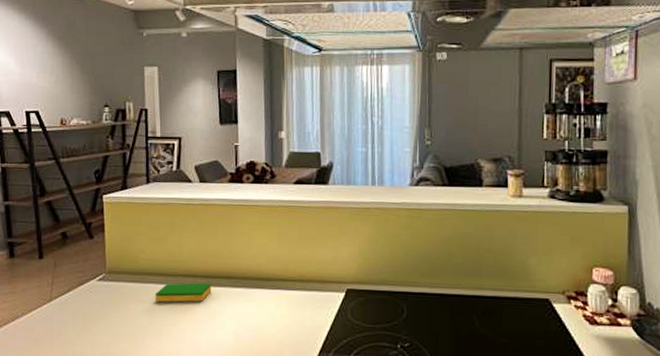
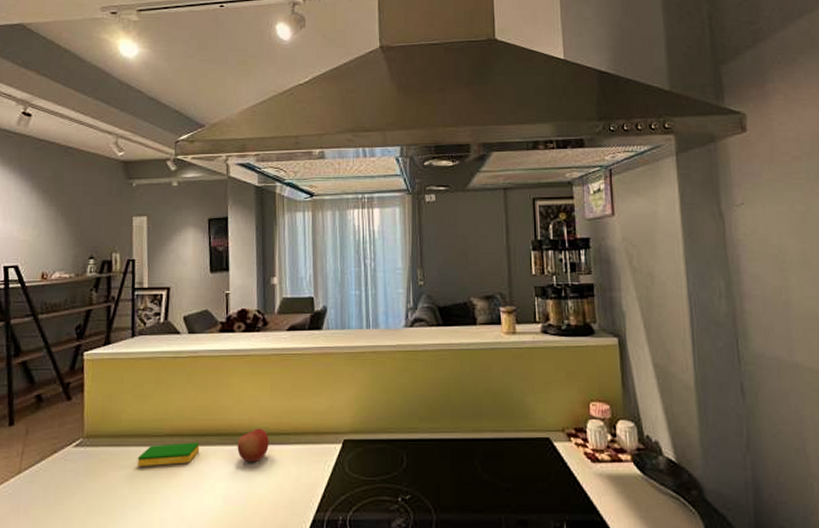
apple: none [246,274,276,304] -> present [237,428,269,462]

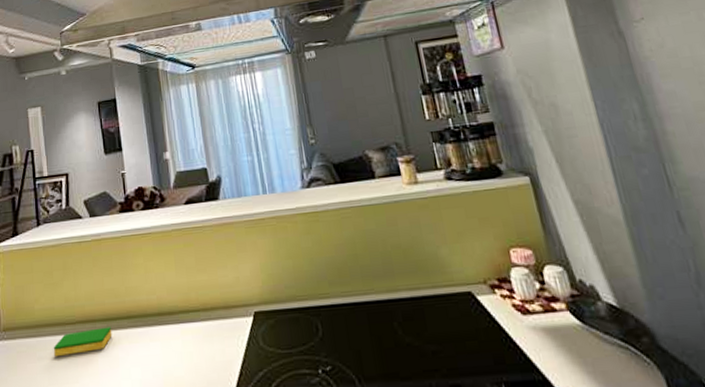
apple: present [237,428,269,462] -> none [148,307,180,343]

